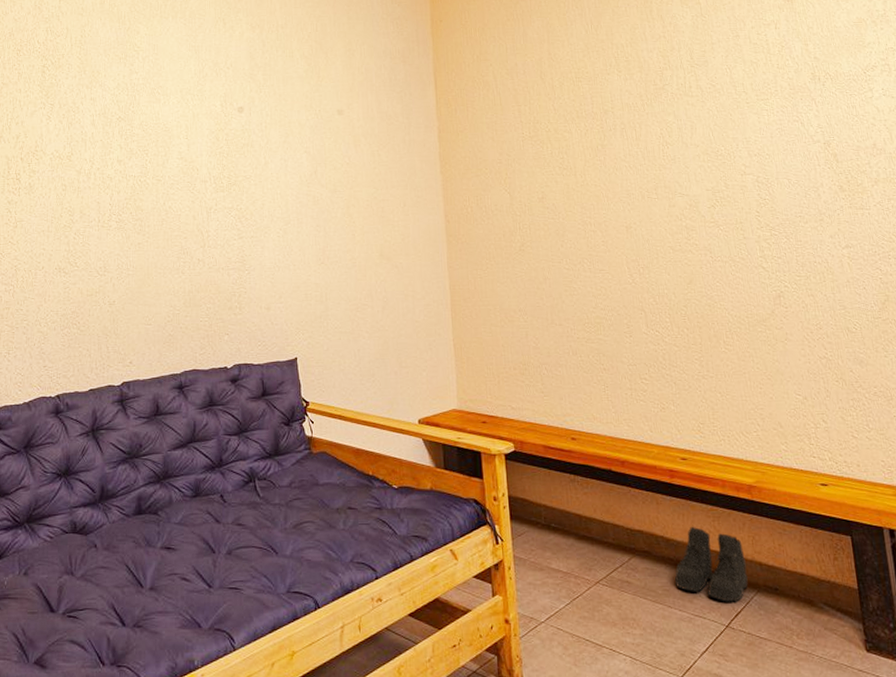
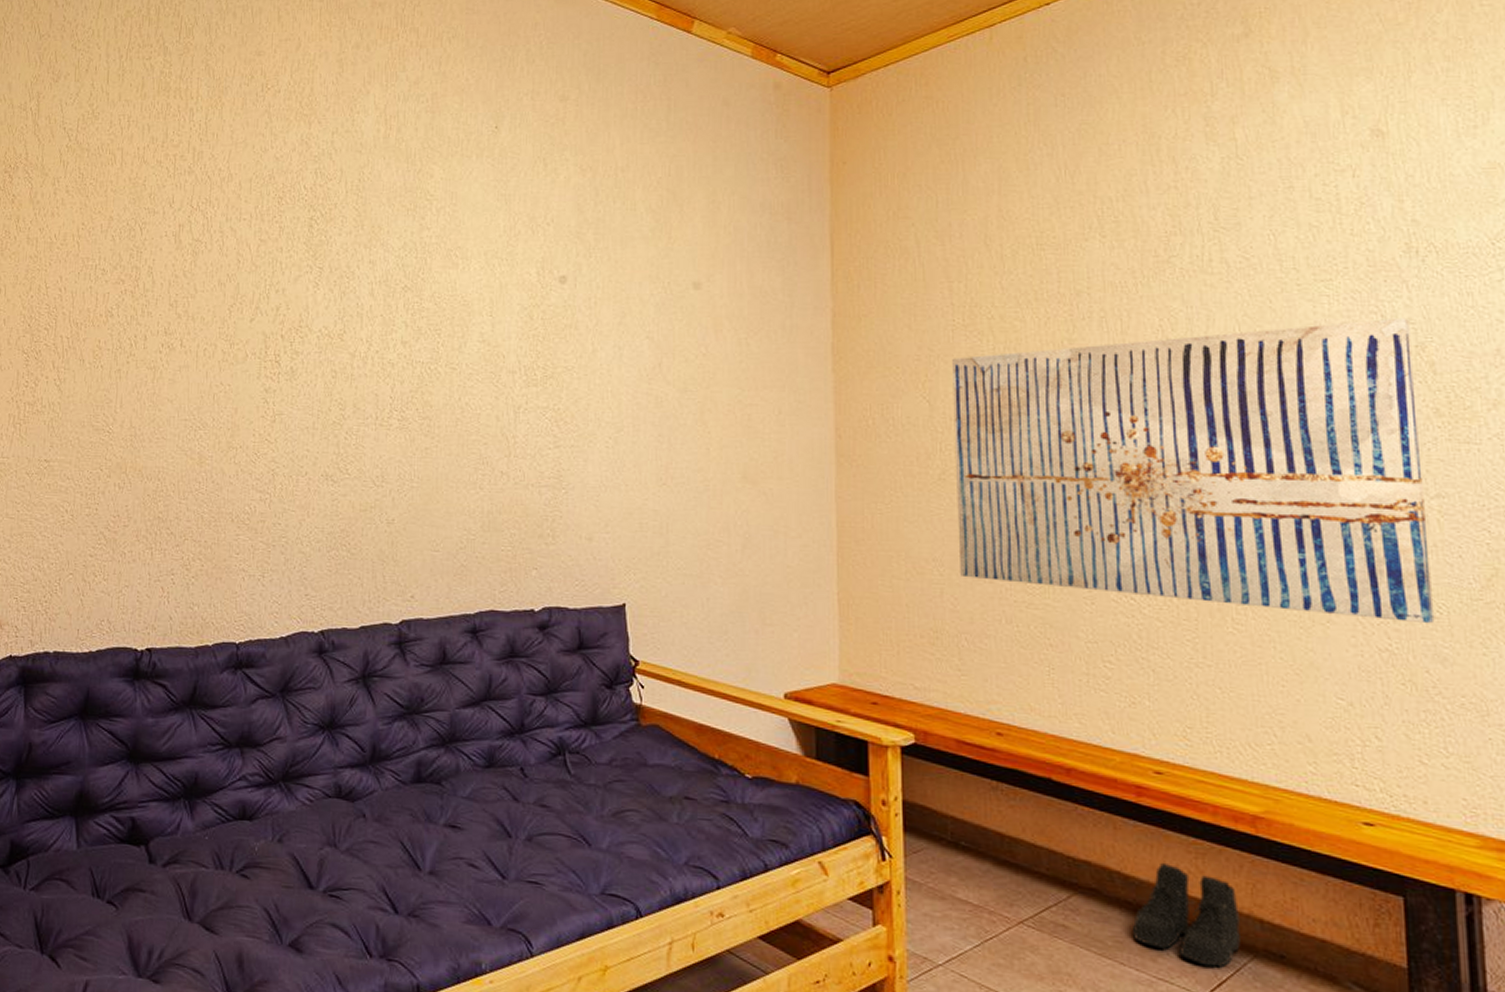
wall art: none [524,124,853,337] -> present [952,317,1435,624]

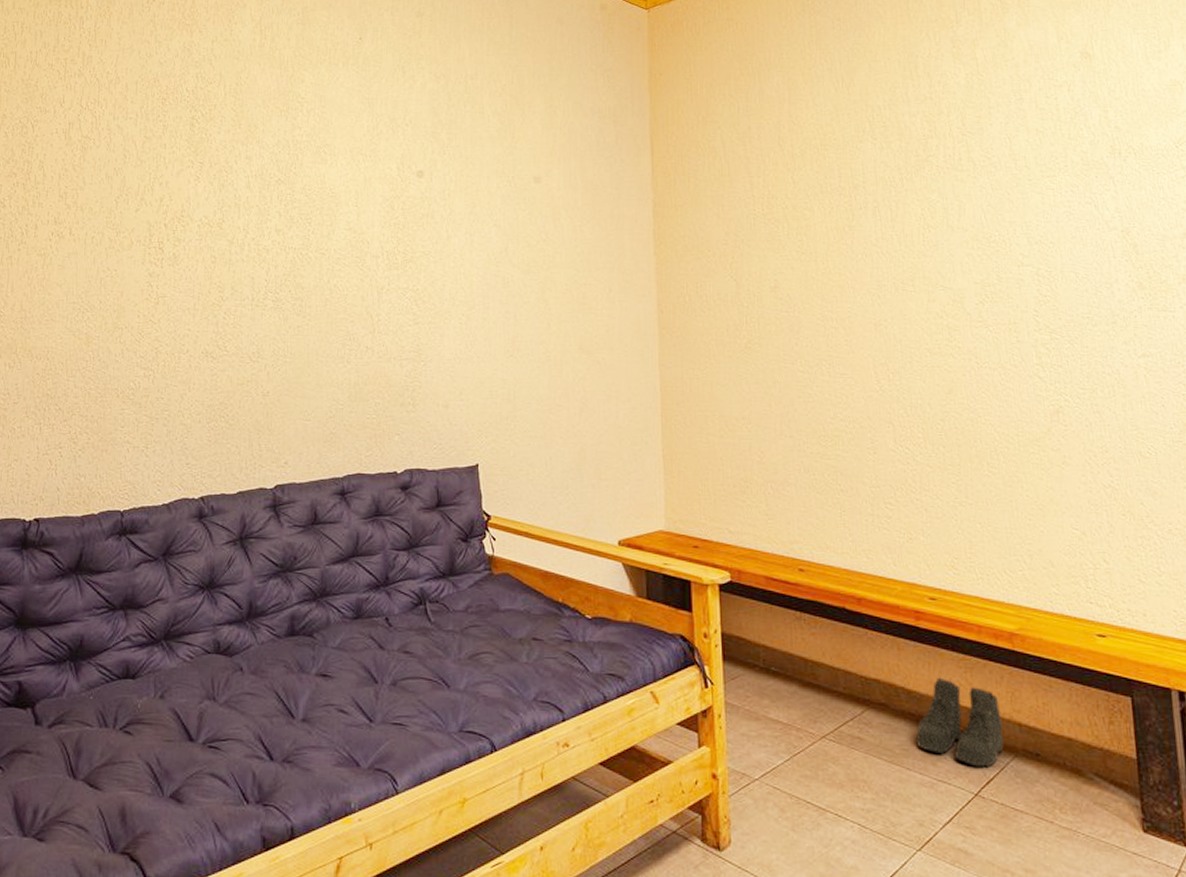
wall art: present [952,317,1435,624] -> none [754,207,1146,463]

